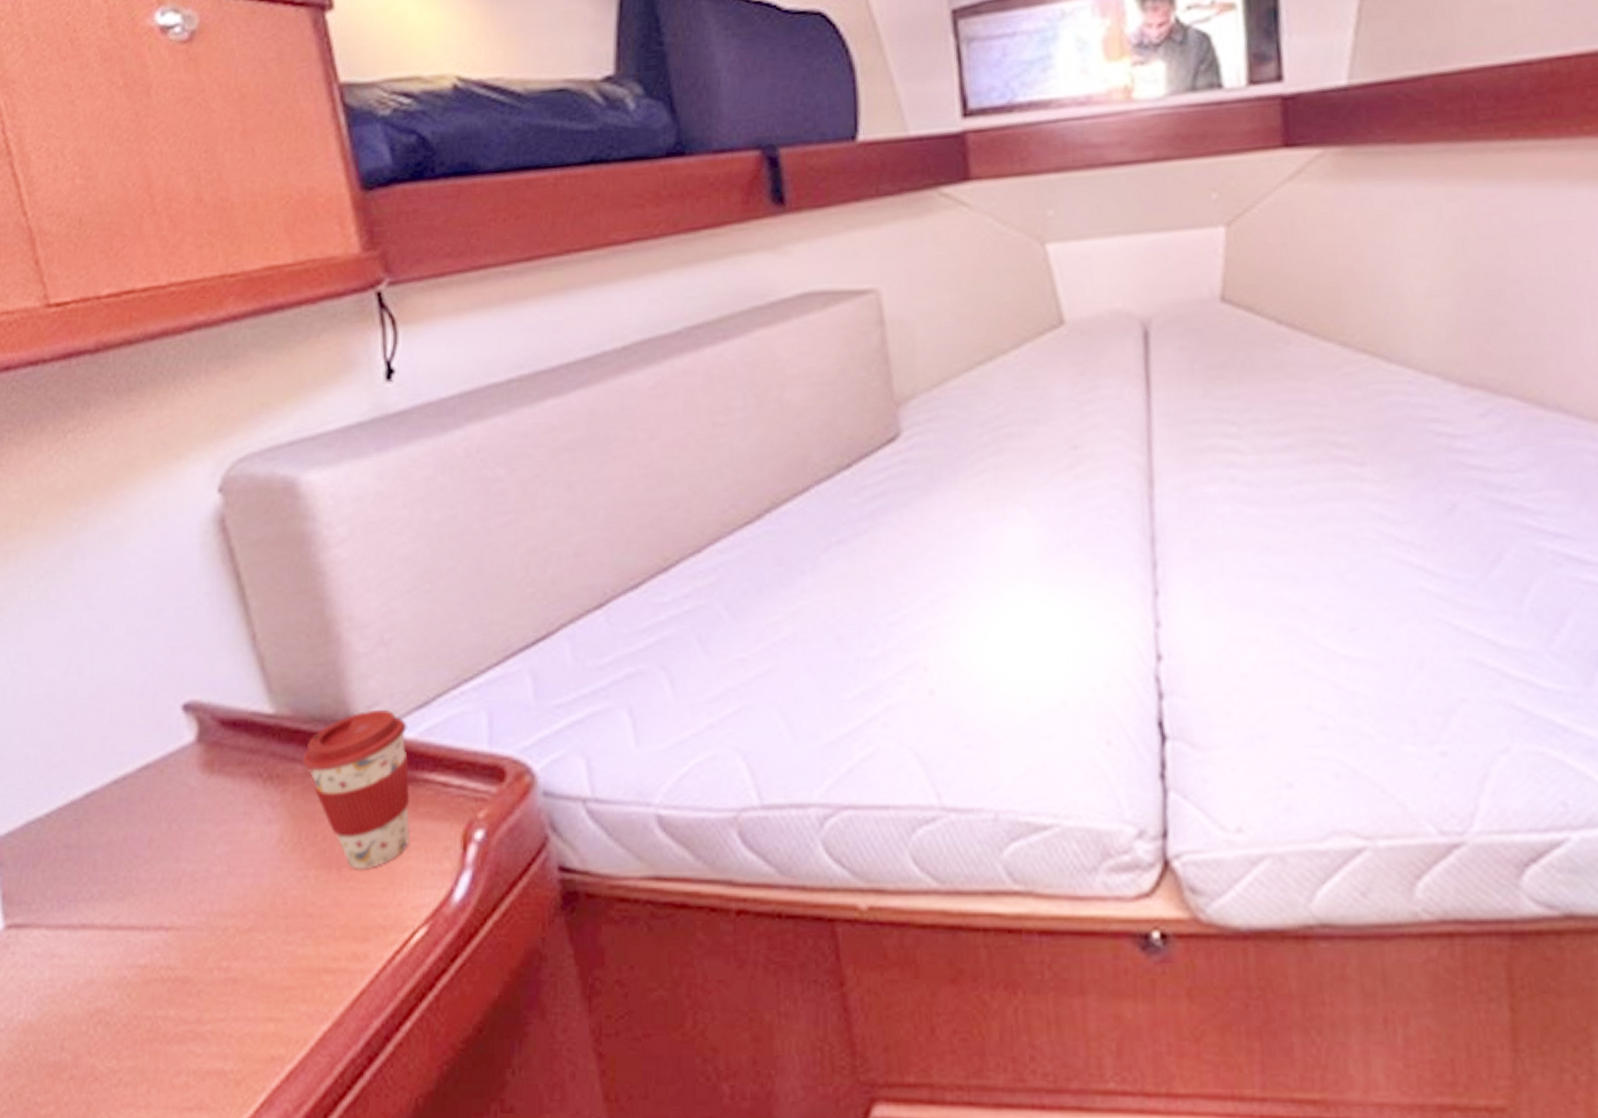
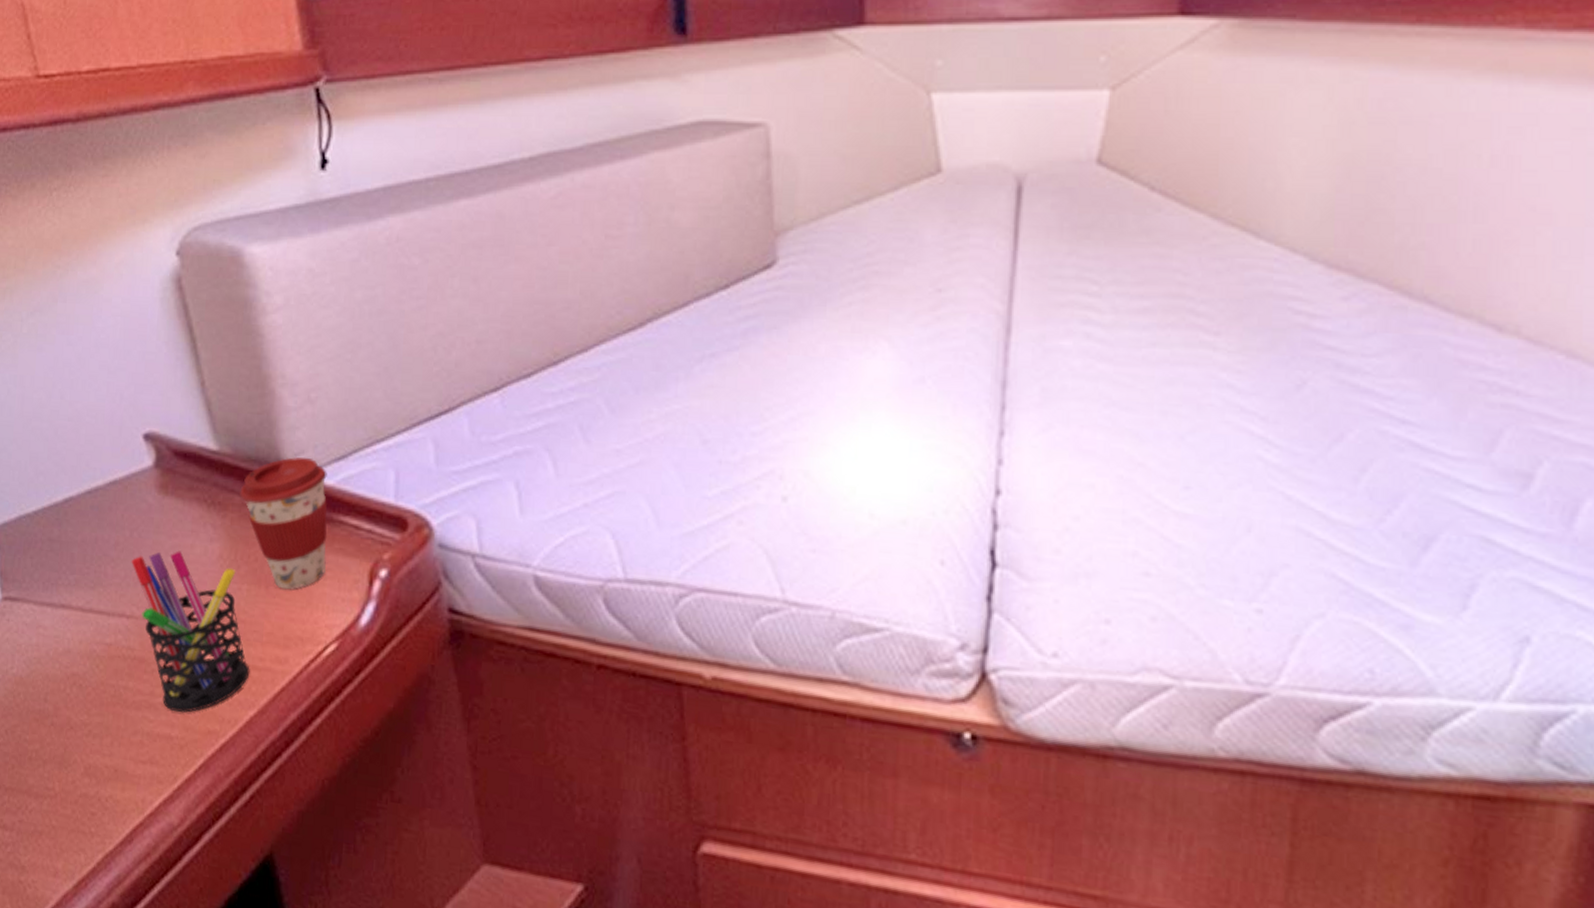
pen holder: none [170,839,321,1040] -> present [131,550,250,713]

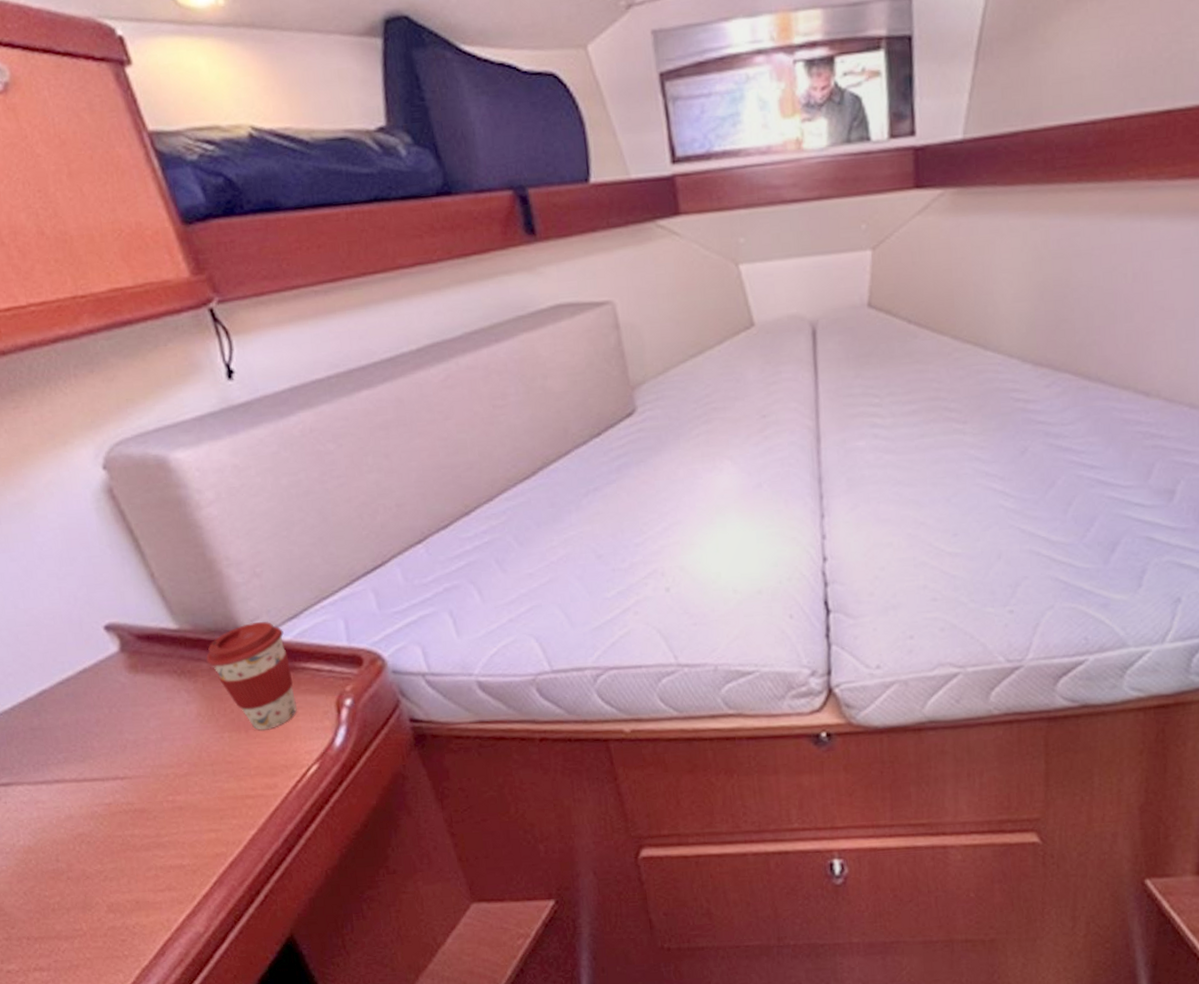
pen holder: present [131,550,250,713] -> none [115,716,245,846]

